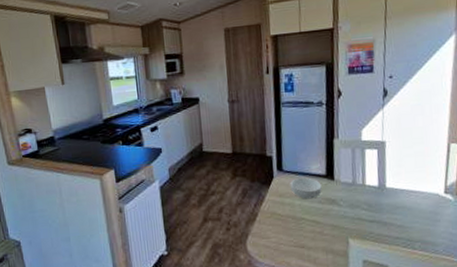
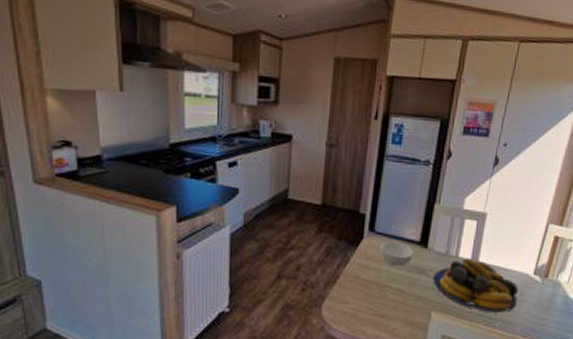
fruit bowl: none [345,185,433,235] -> present [434,258,518,312]

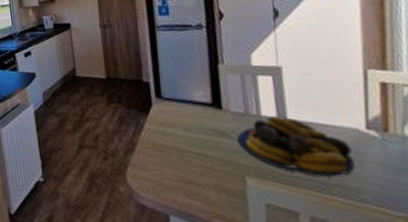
cereal bowl: present [379,242,413,266] -> none [170,106,209,130]

